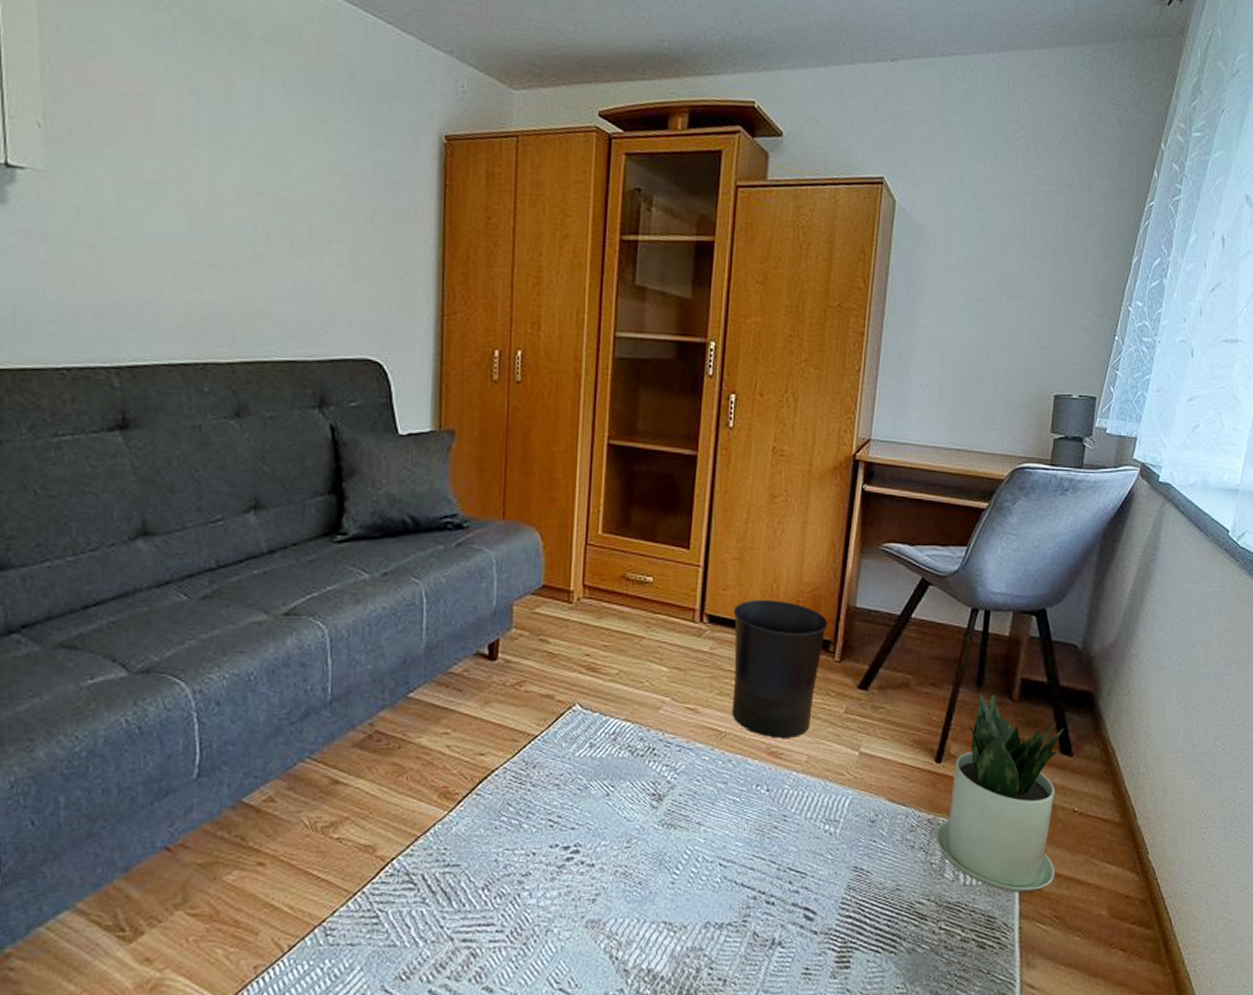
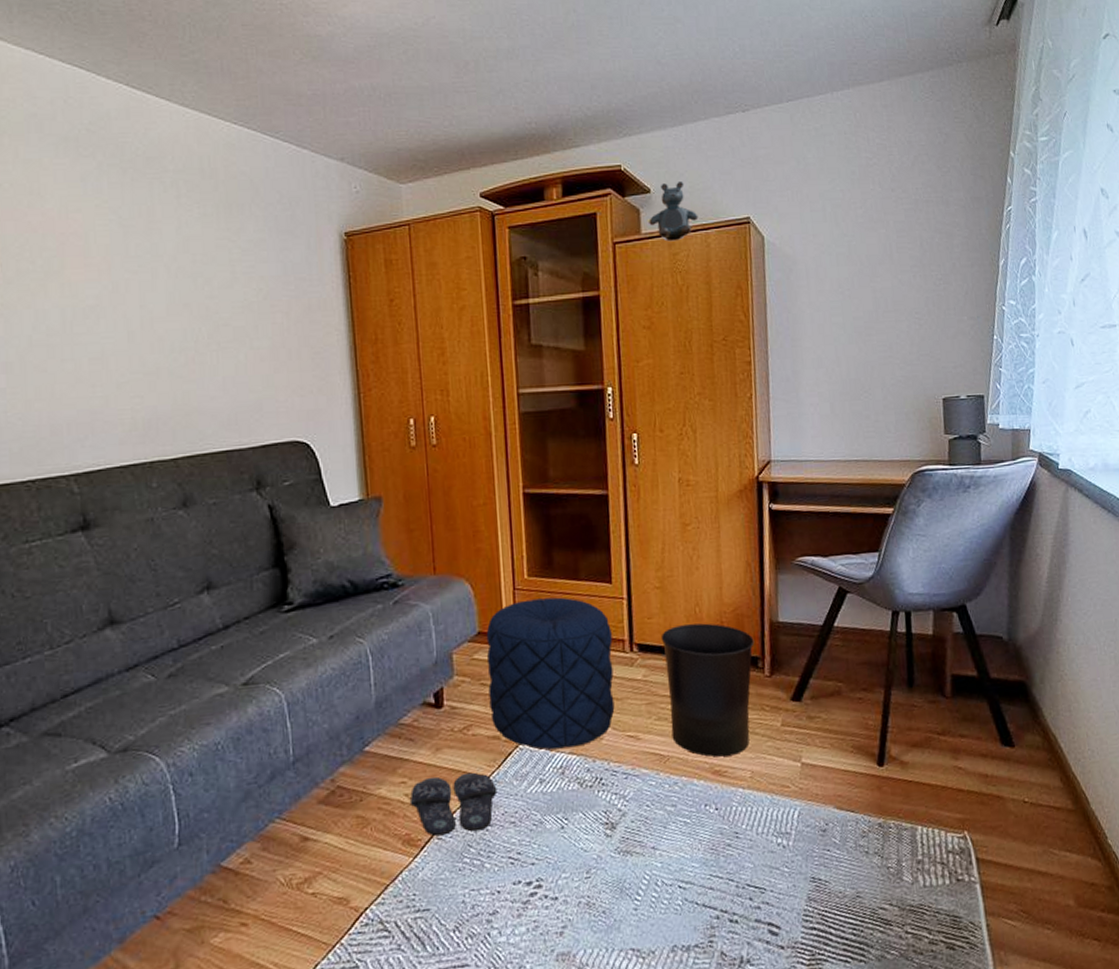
slippers: none [450,729,545,792] -> present [409,772,498,837]
pouf: none [546,557,683,715] -> present [486,597,615,750]
stuffed animal: none [776,127,830,193] -> present [649,180,699,242]
planter: present [934,694,1064,894] -> none [887,693,1016,890]

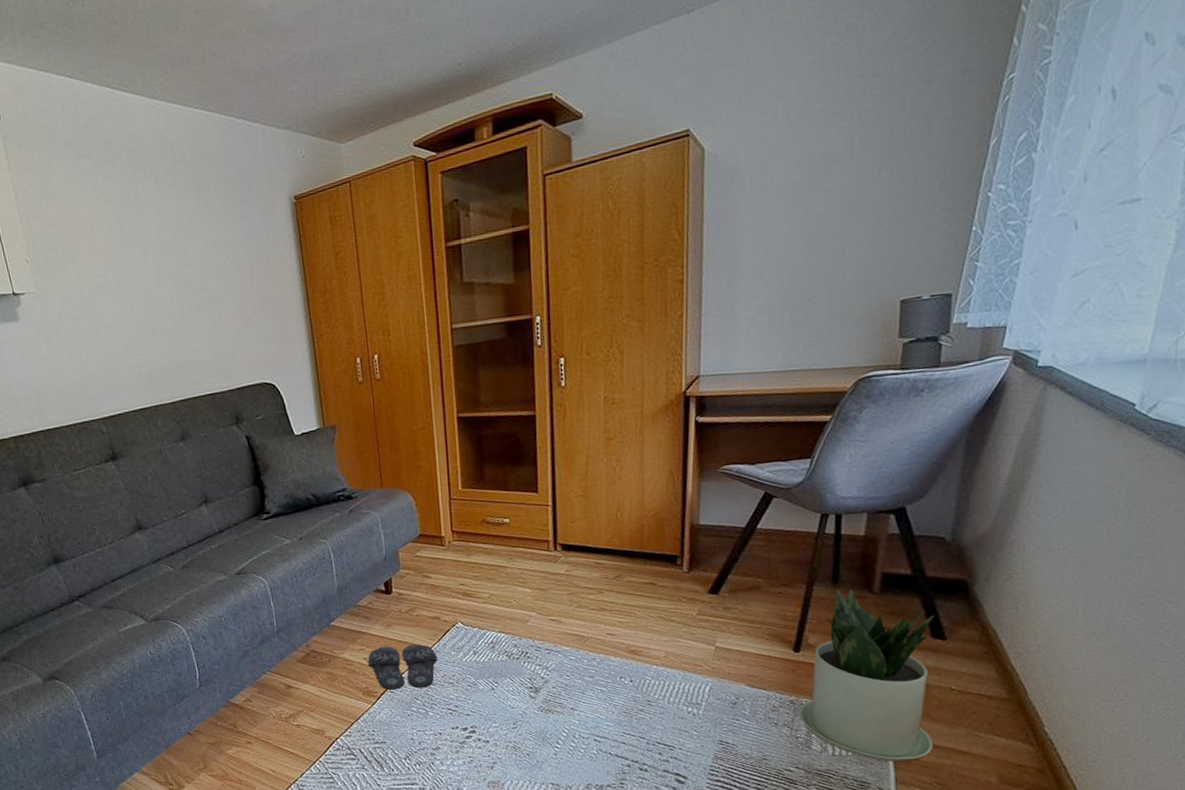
pouf: present [486,597,615,750] -> none [426,505,539,629]
stuffed animal: present [649,180,699,242] -> none [580,100,633,167]
waste bin: present [661,623,755,757] -> none [583,526,674,639]
planter: none [887,693,1016,890] -> present [798,589,934,763]

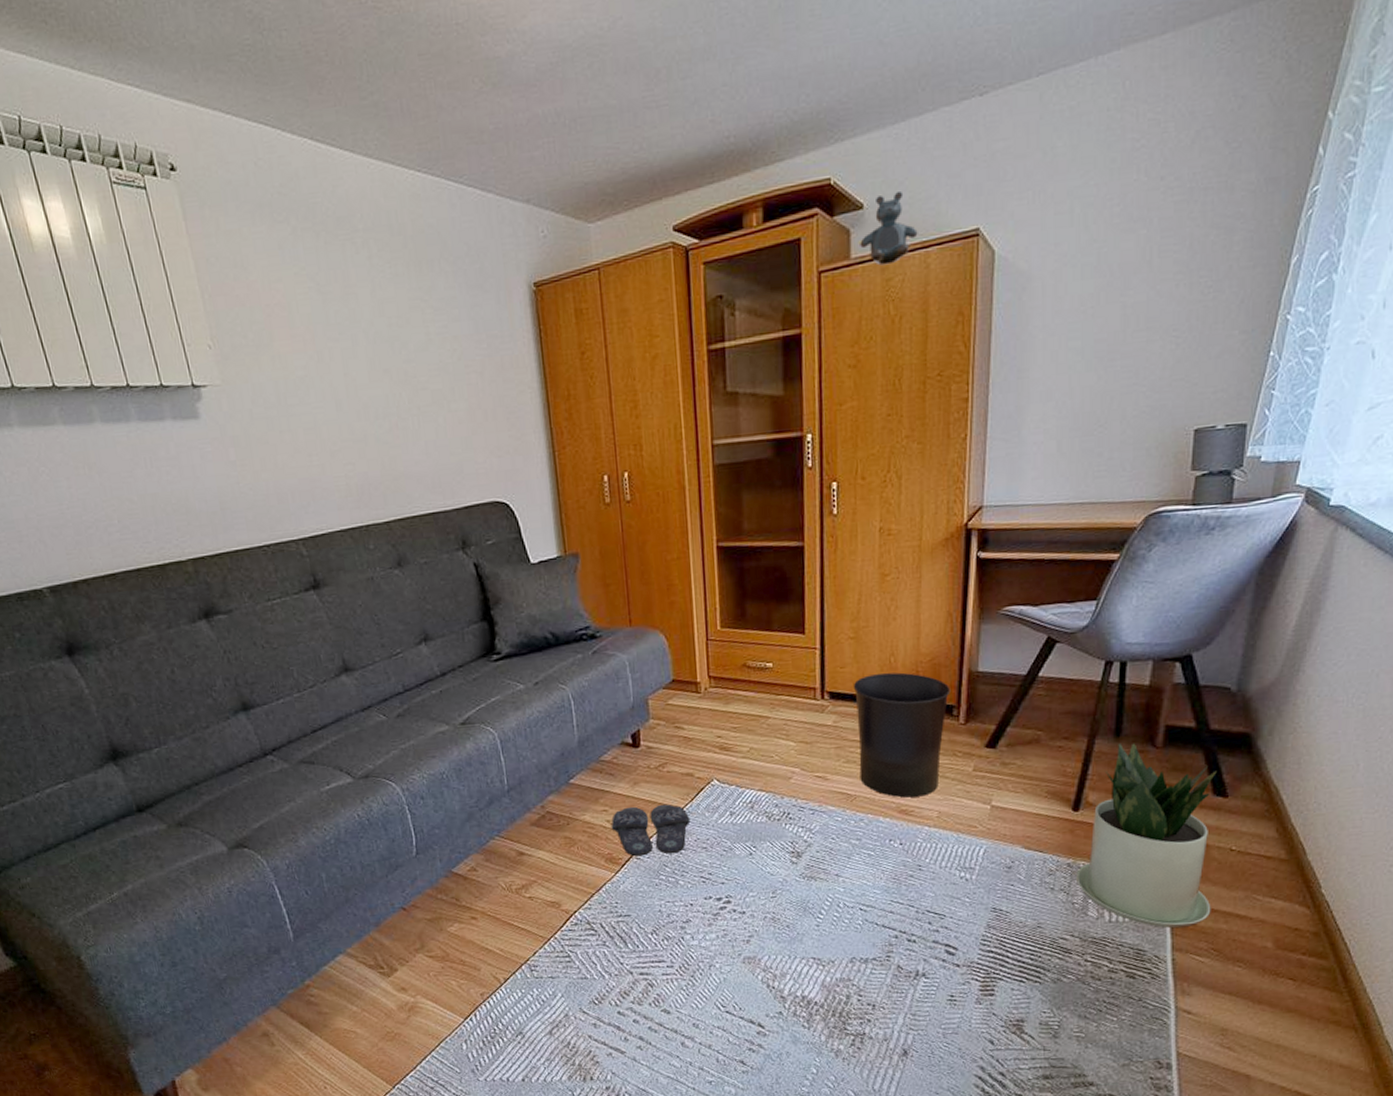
stuffed animal: none [580,100,633,167] -> present [860,190,918,266]
waste bin: none [583,526,674,639] -> present [853,672,951,798]

